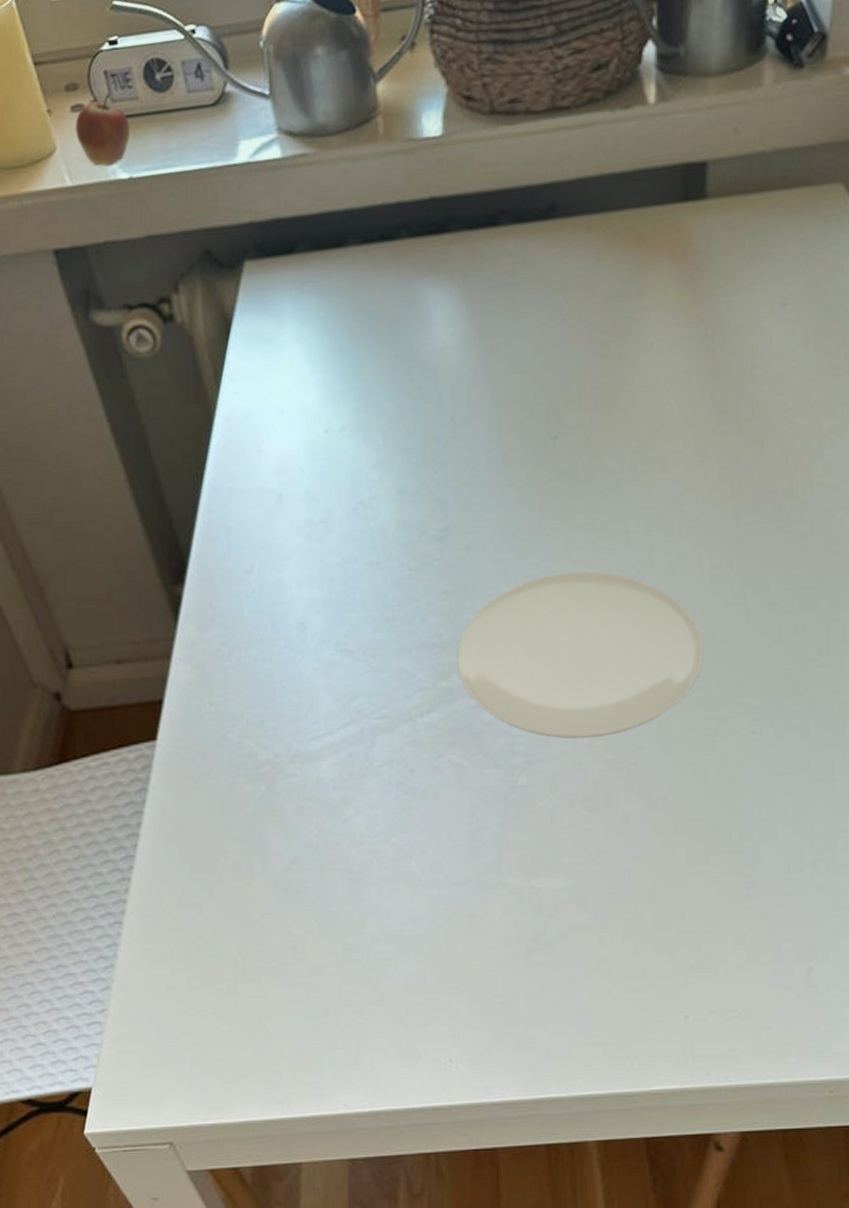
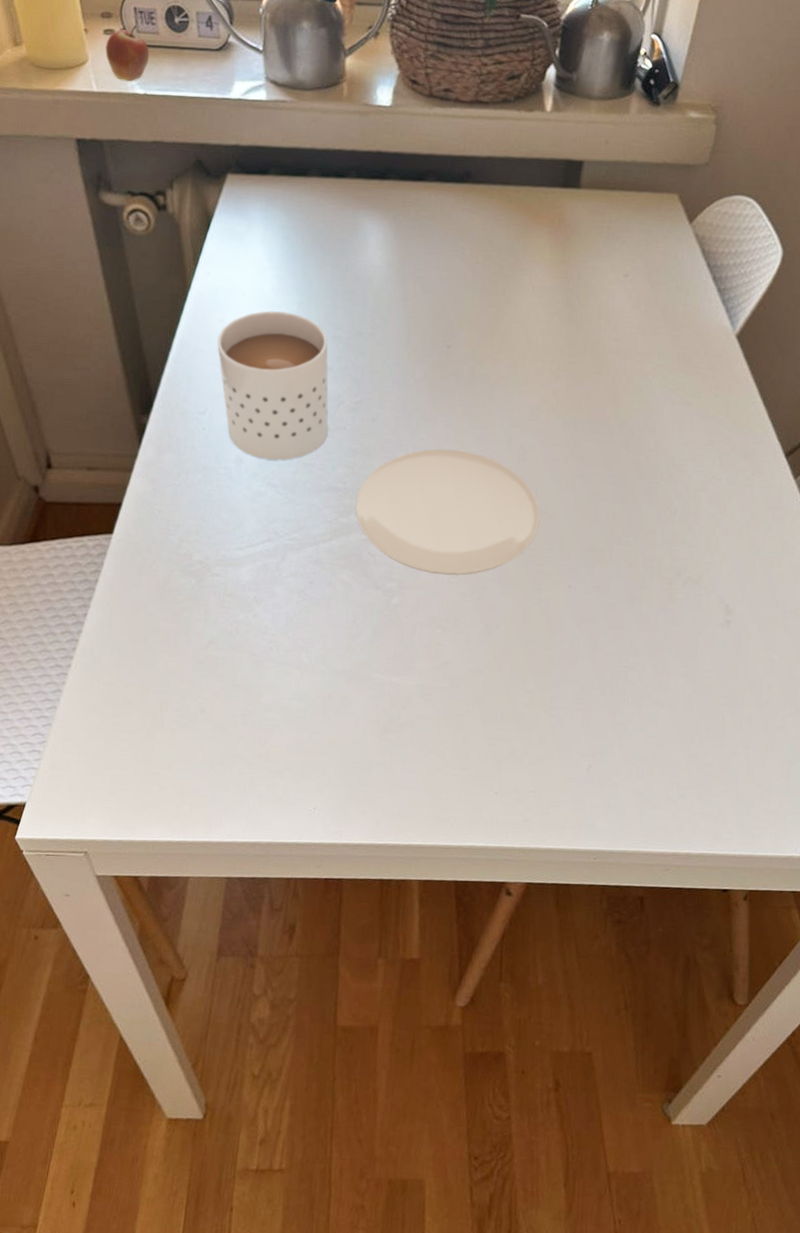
mug: none [256,425,411,620] -> present [216,311,329,461]

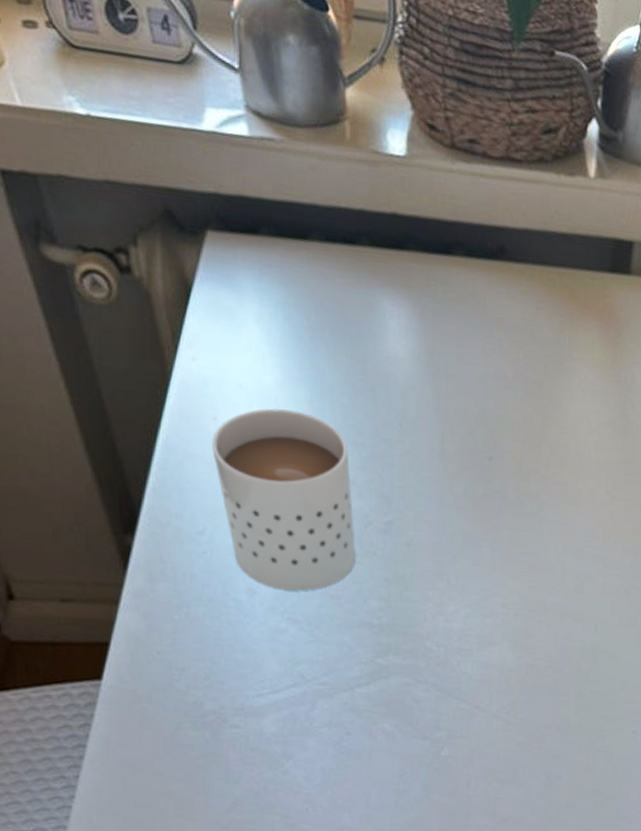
fruit: present [104,25,149,81] -> none [26,18,88,96]
plate: present [355,448,540,575] -> none [394,578,601,723]

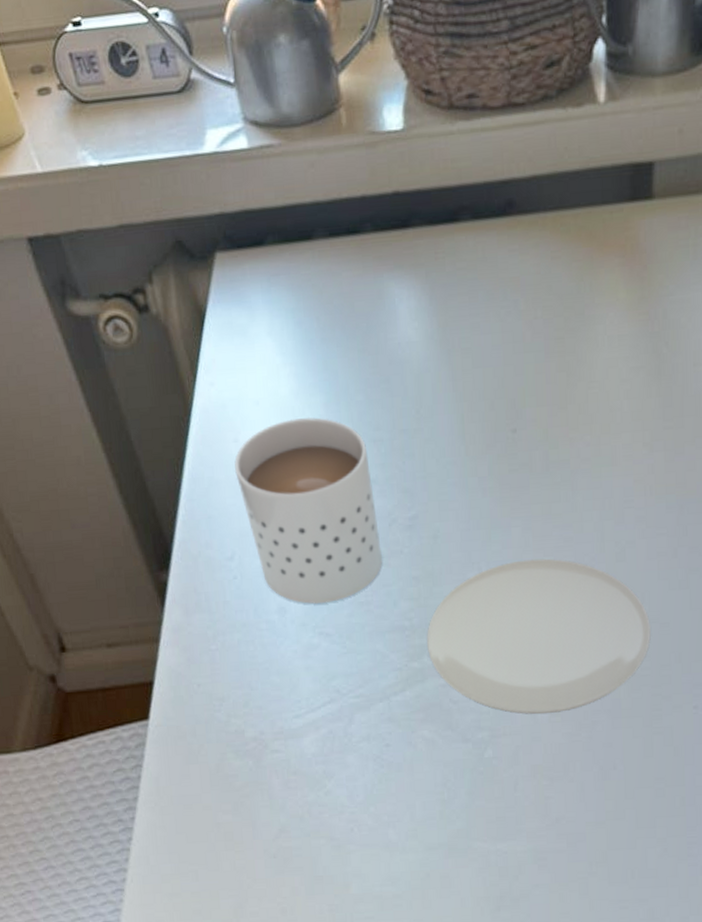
plate: none [394,578,601,723] -> present [427,558,651,715]

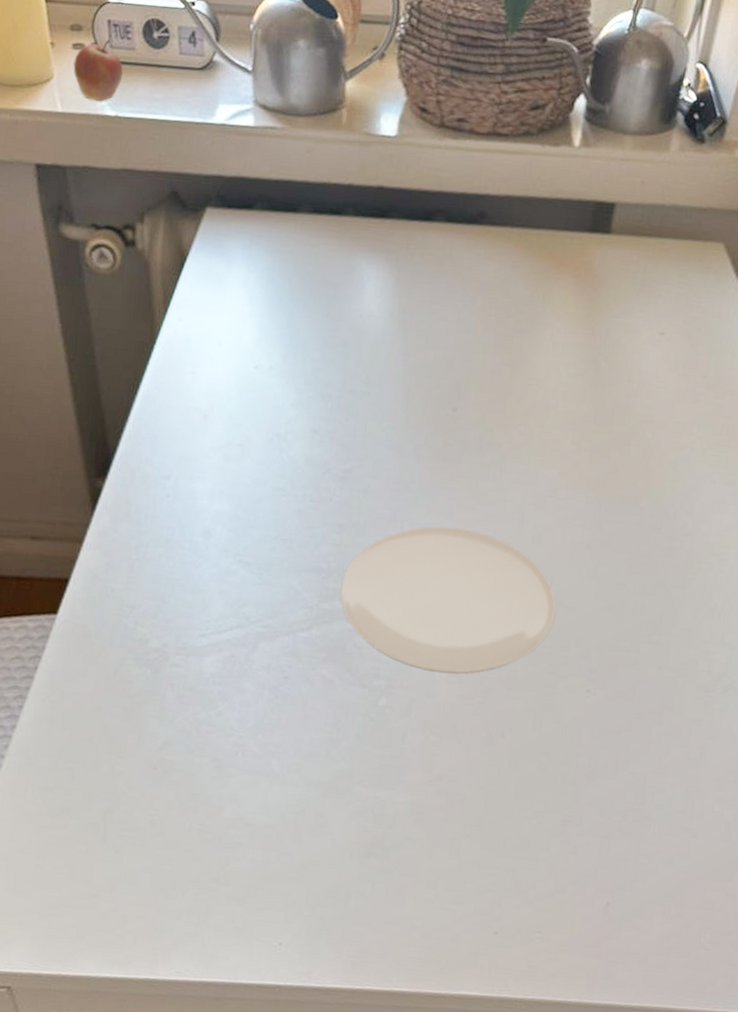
fruit: none [42,76,98,152] -> present [72,39,123,101]
mug: present [234,416,382,605] -> none [186,363,315,535]

